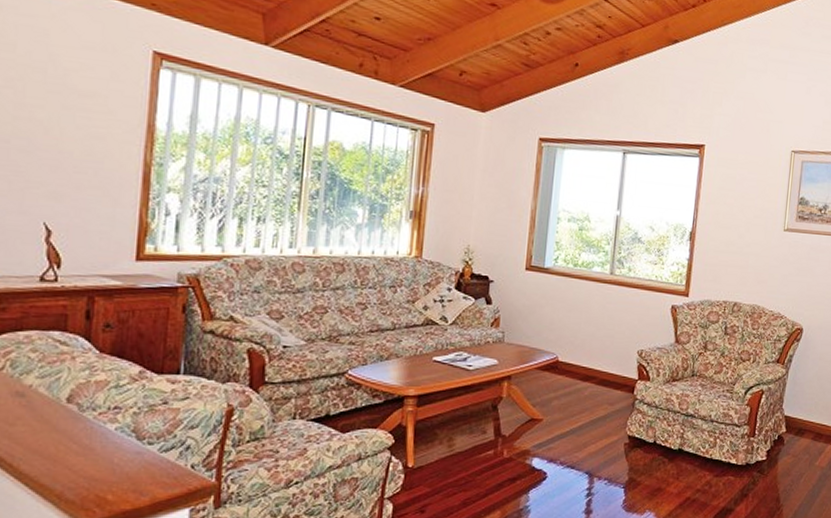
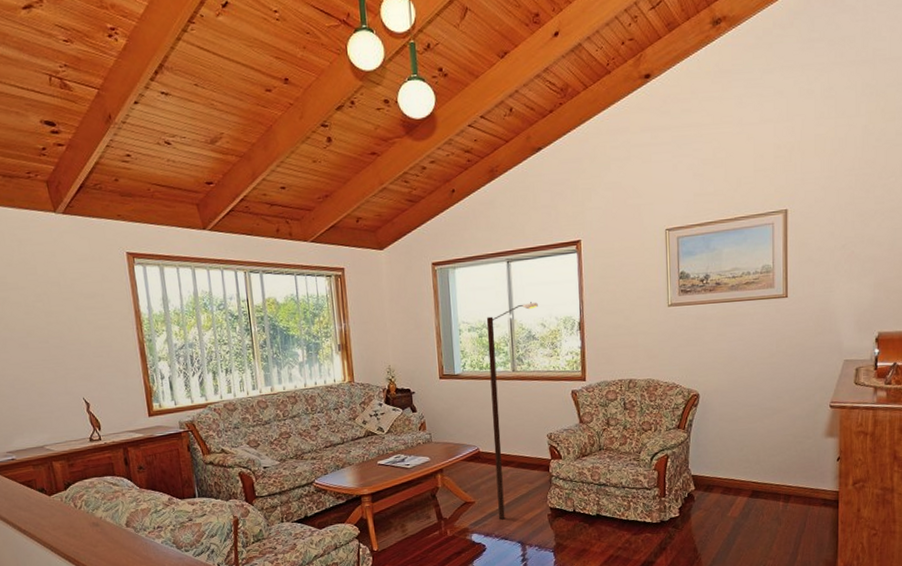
street lamp: none [568,201,650,444] -> present [486,302,538,520]

